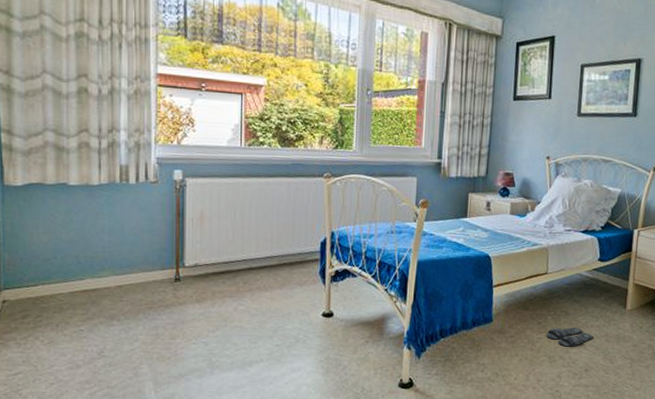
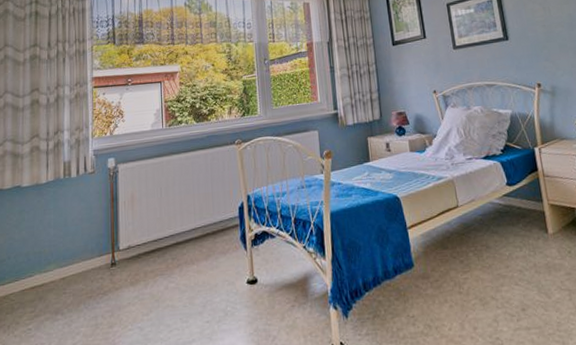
slippers: present [547,327,593,347] -> none [472,261,522,285]

